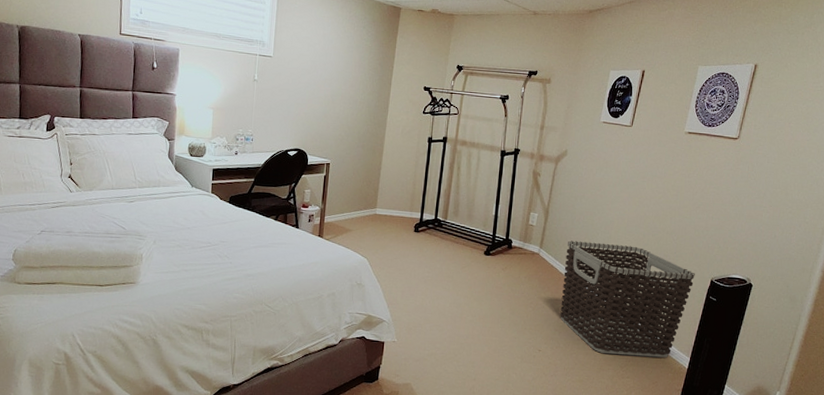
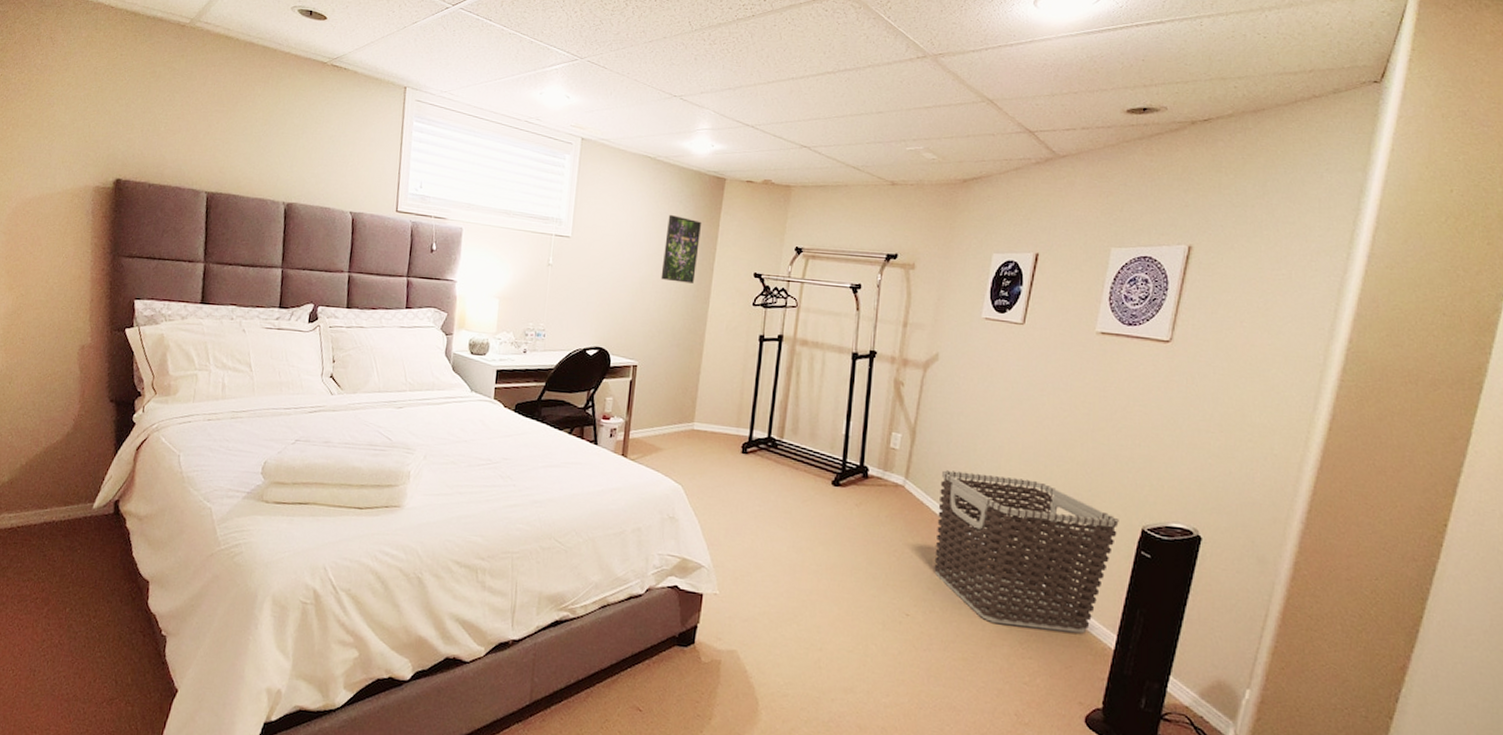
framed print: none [348,38,382,96] -> present [660,215,702,283]

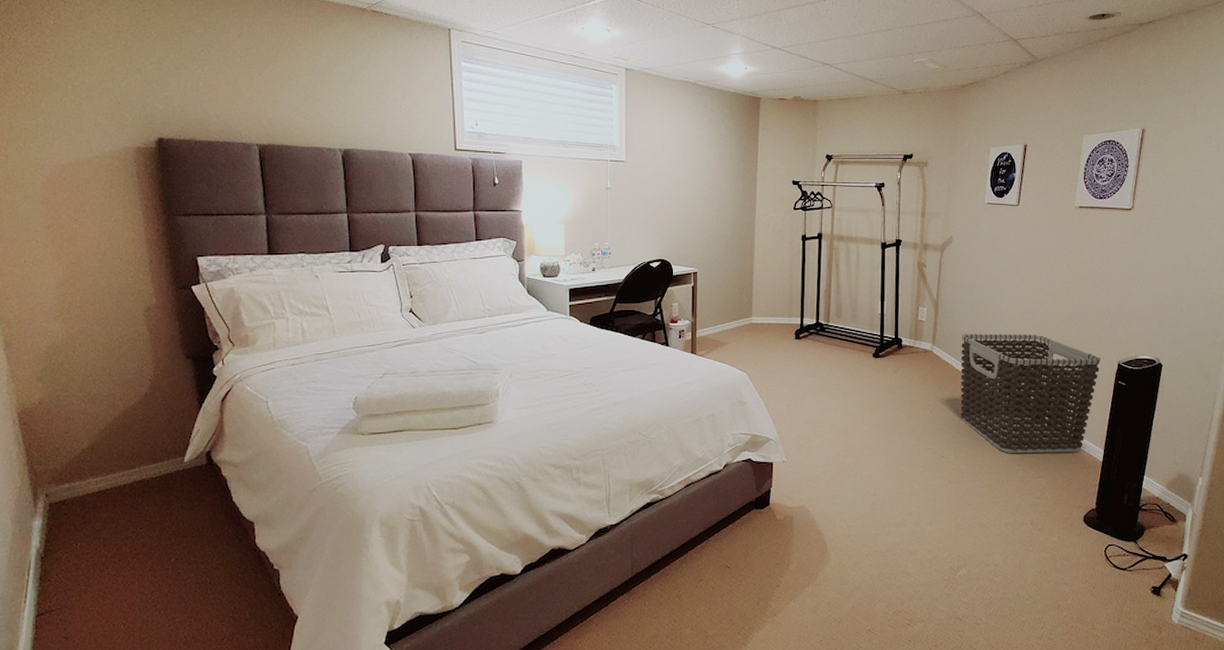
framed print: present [660,215,702,283] -> none [710,134,743,195]

